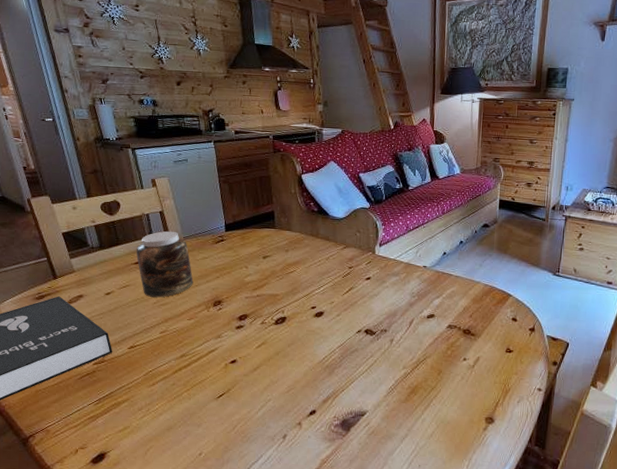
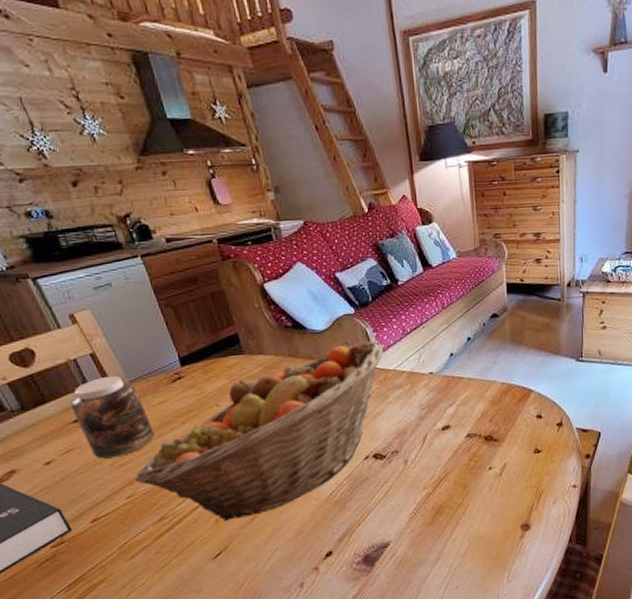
fruit basket: none [170,232,389,367] -> present [135,341,384,522]

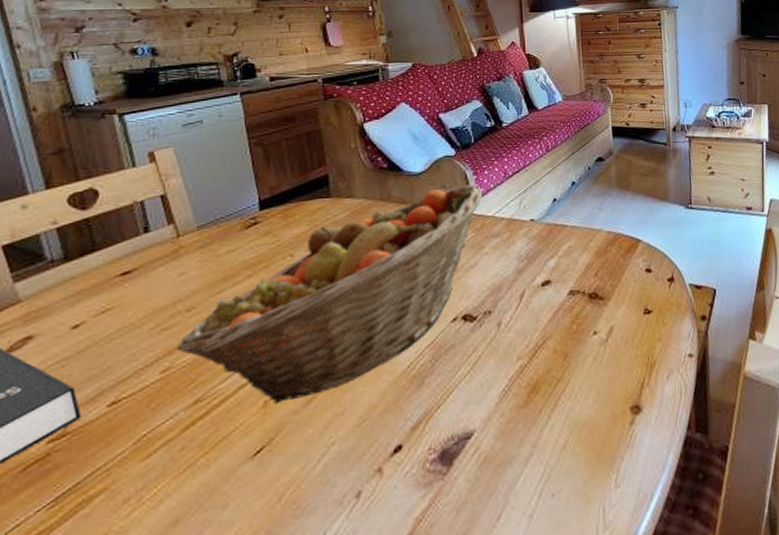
jar: present [70,375,155,459] -> none [122,220,213,321]

